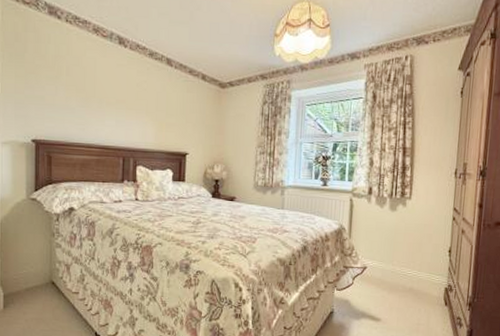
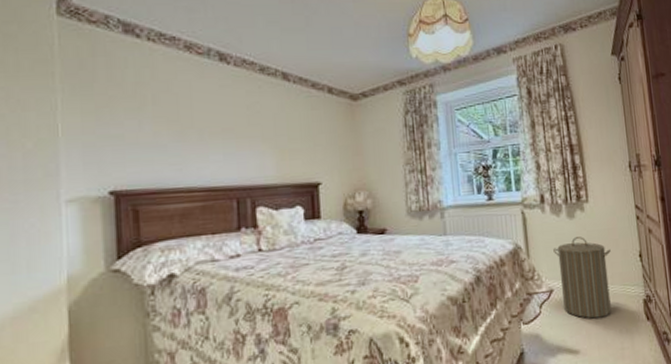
laundry hamper: none [372,227,424,296] -> present [553,236,611,319]

